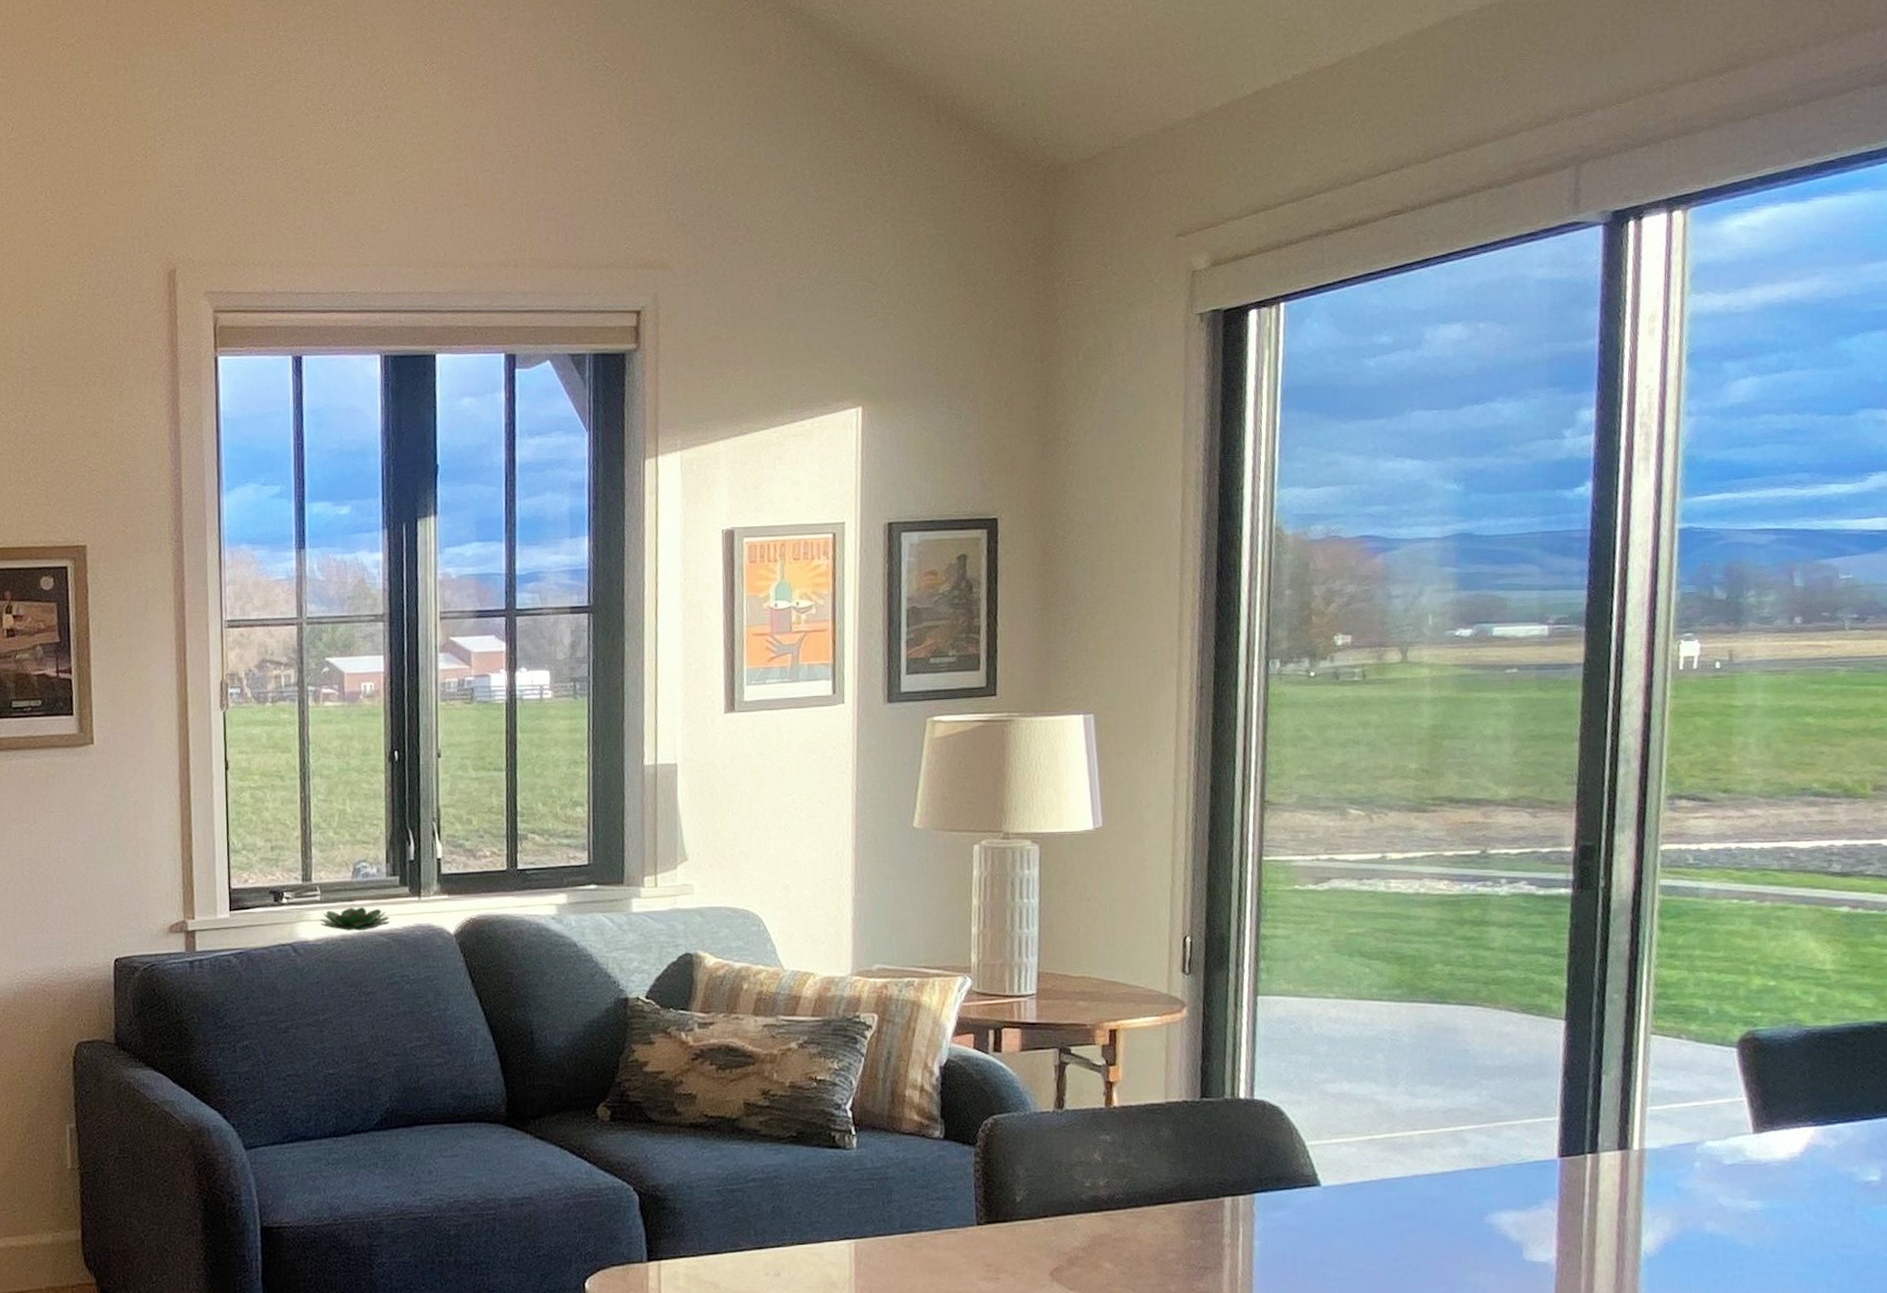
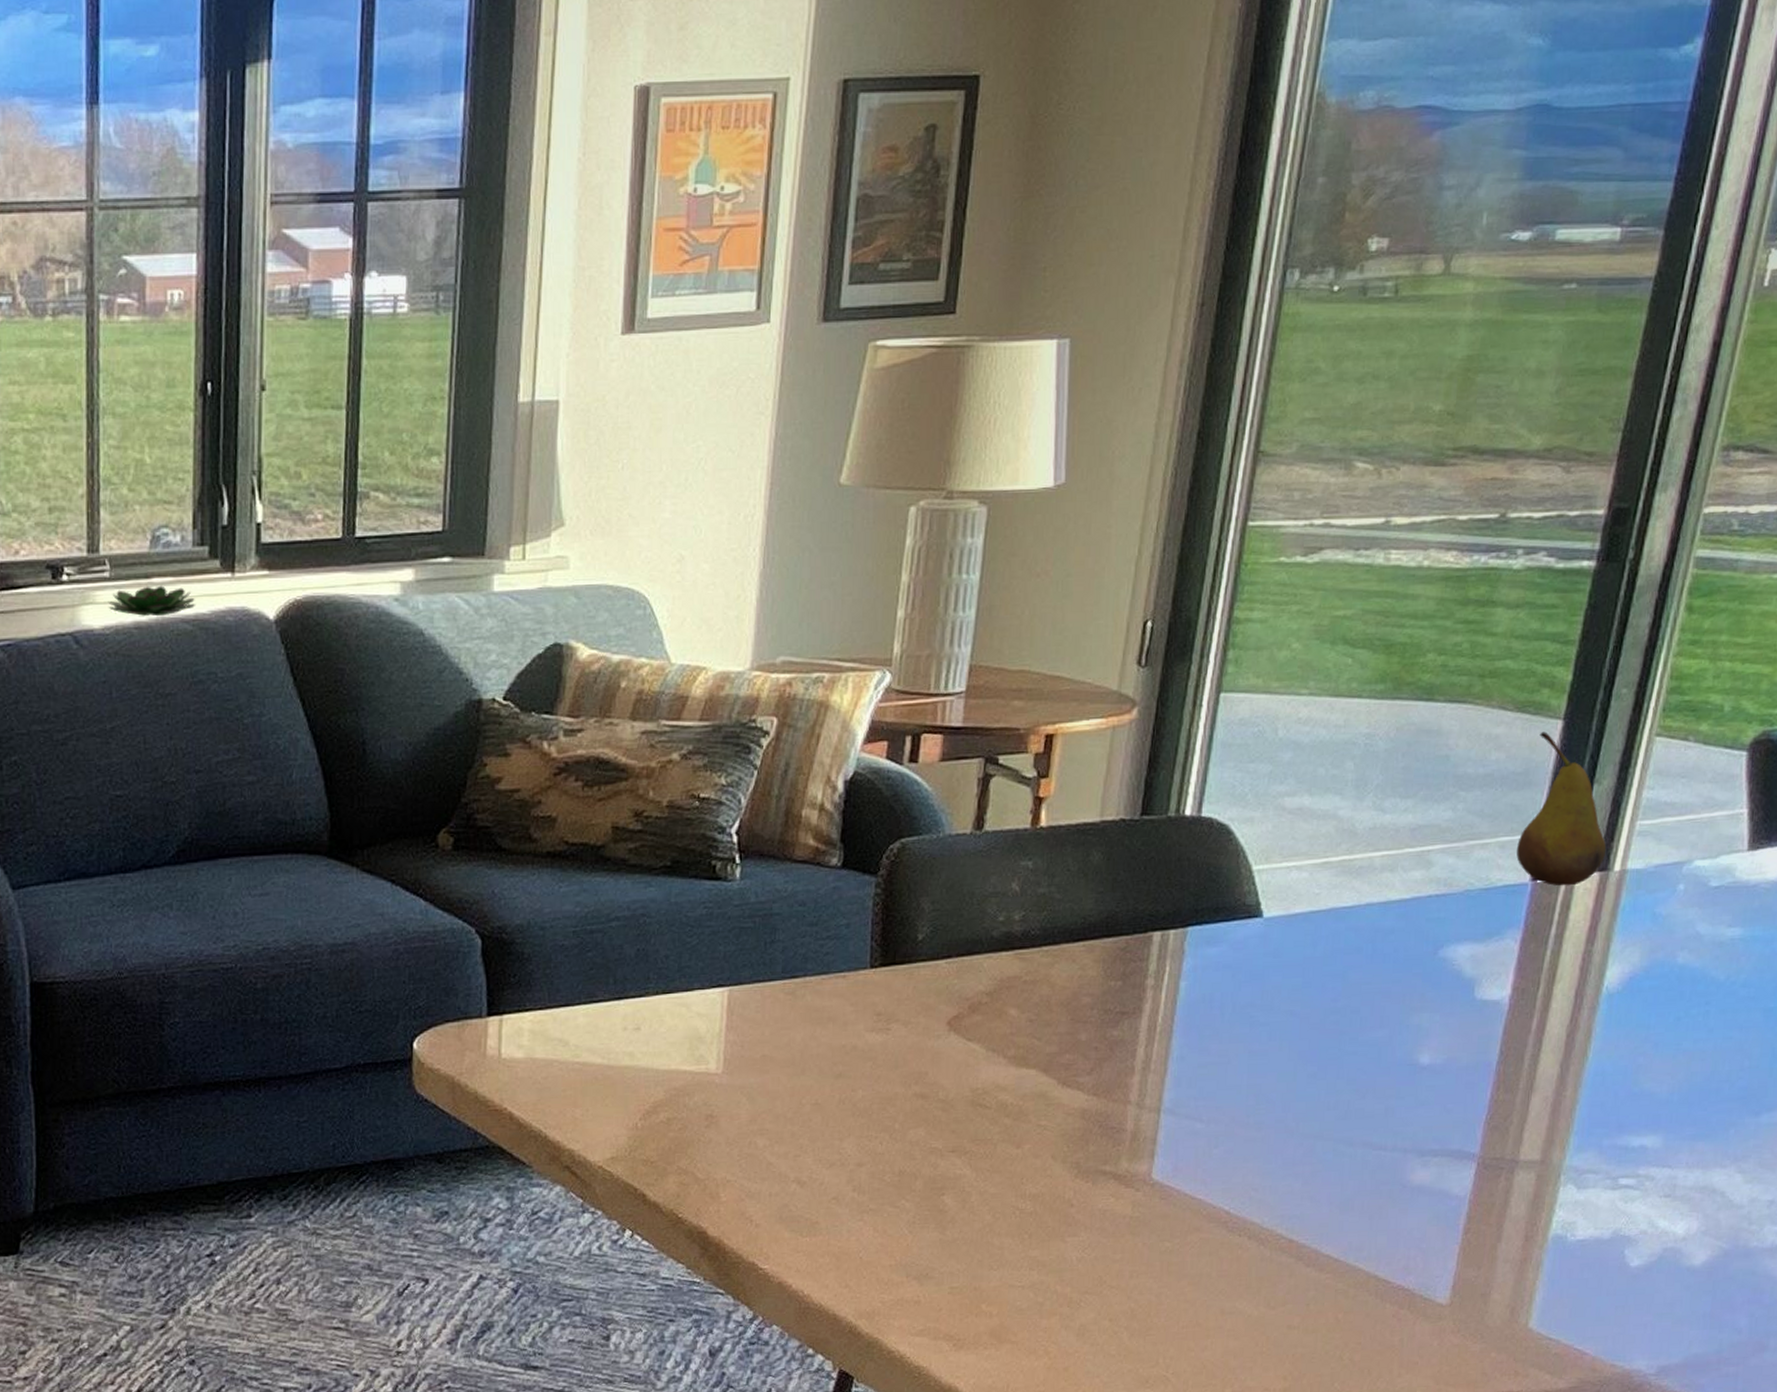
fruit: none [1541,1030,1624,1163] -> present [1516,731,1607,886]

